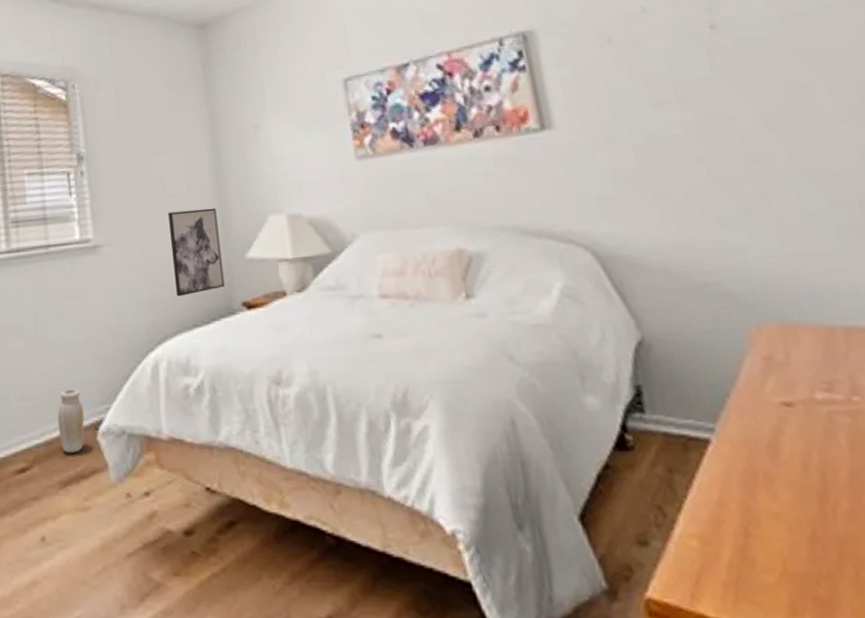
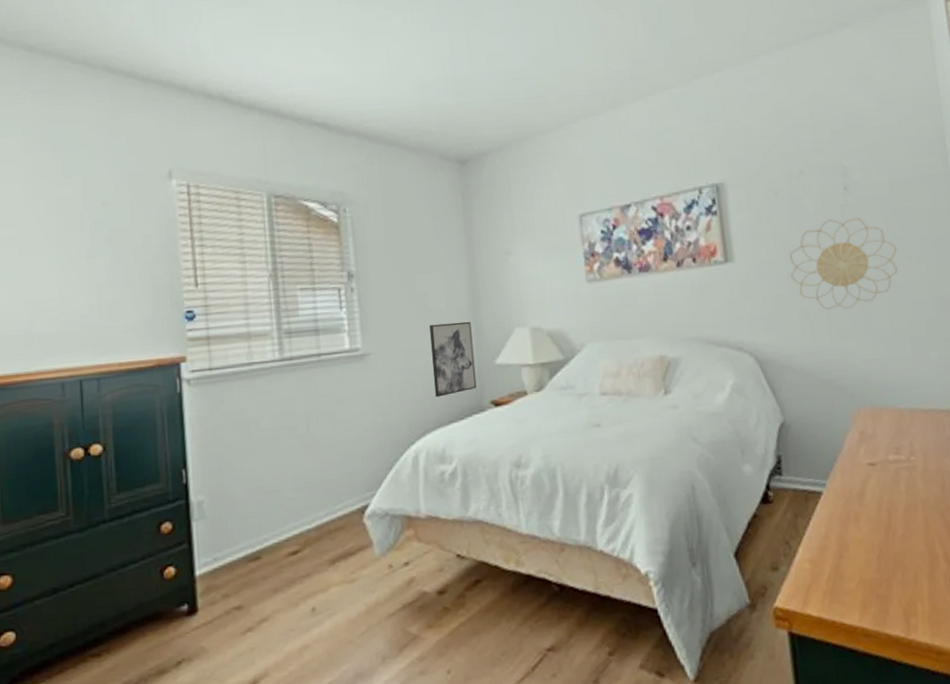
vase: present [57,388,85,453] -> none [327,479,353,535]
decorative wall piece: none [634,64,806,189] -> present [789,217,898,310]

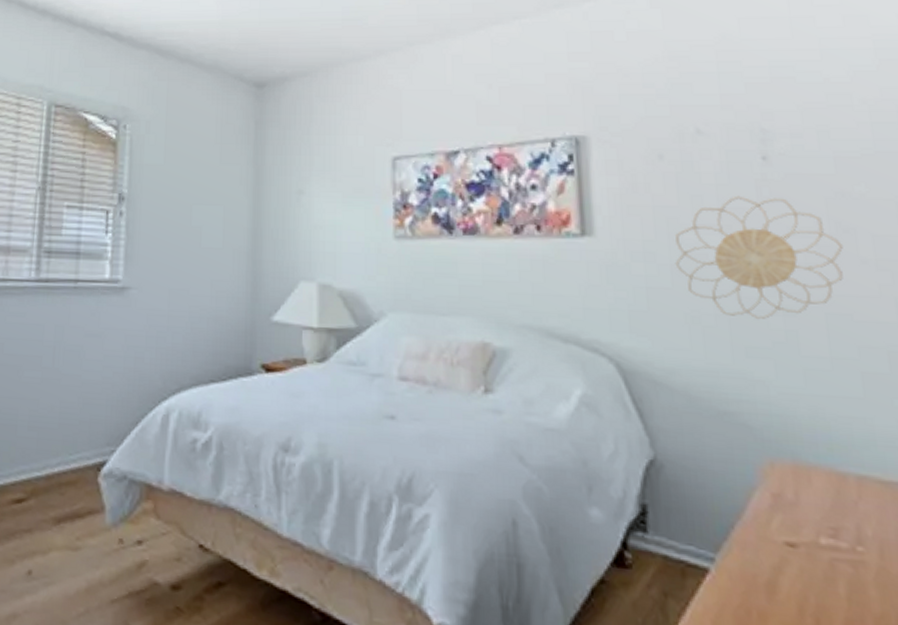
wall art: present [429,321,477,397] -> none [197,264,248,350]

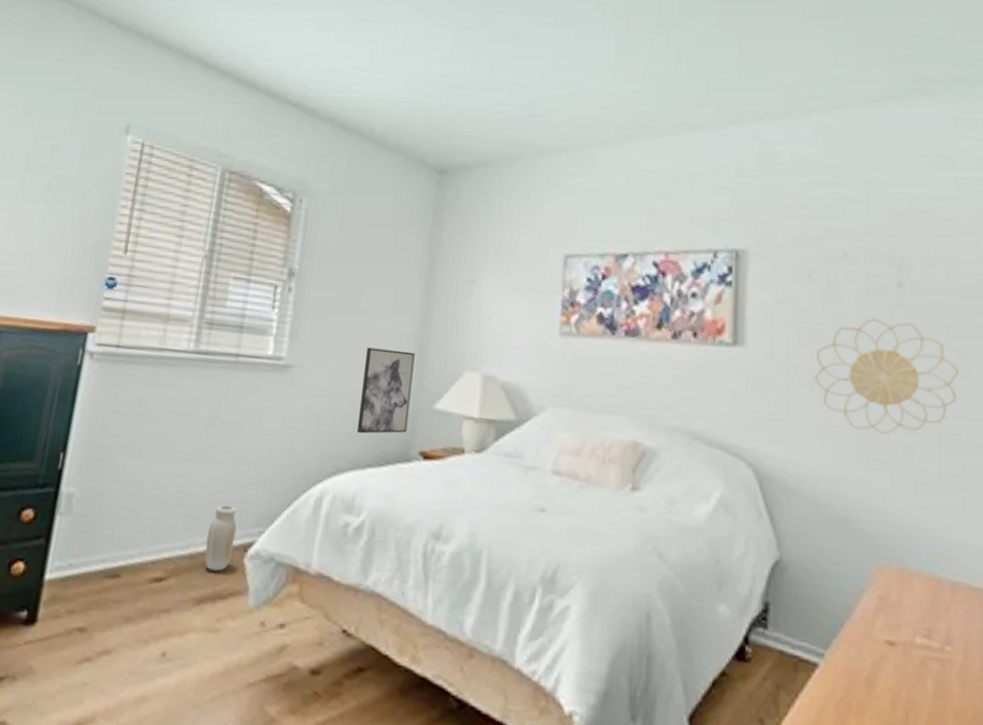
vase: none [60,425,89,491] -> present [205,504,237,571]
wall art: none [197,264,248,350] -> present [356,347,415,434]

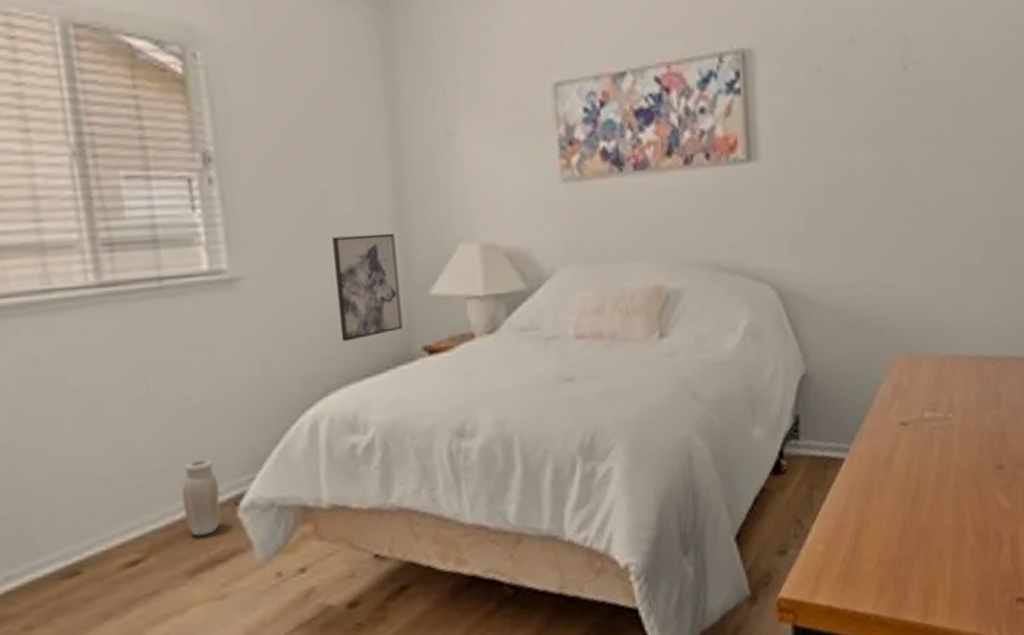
decorative wall piece: present [814,317,959,434] -> none [828,107,958,229]

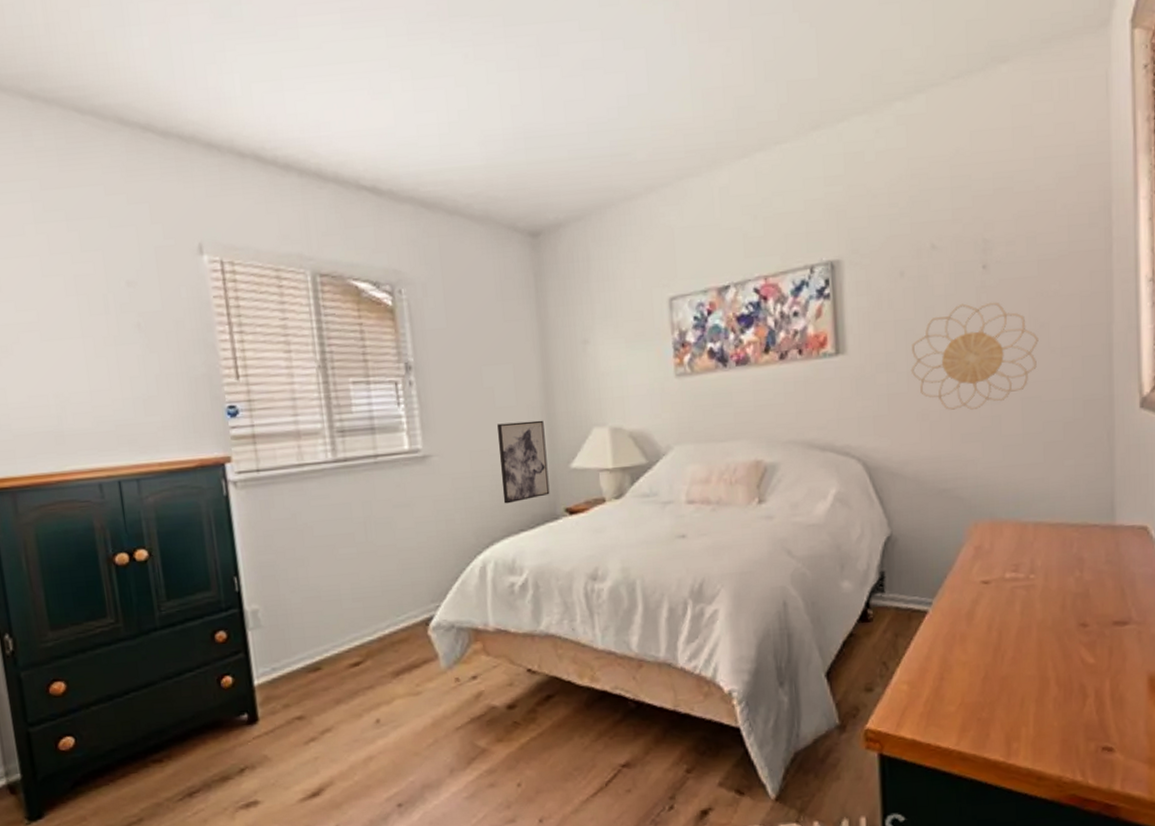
vase: present [181,459,221,536] -> none [389,589,417,647]
decorative wall piece: none [828,107,958,229] -> present [910,302,1039,410]

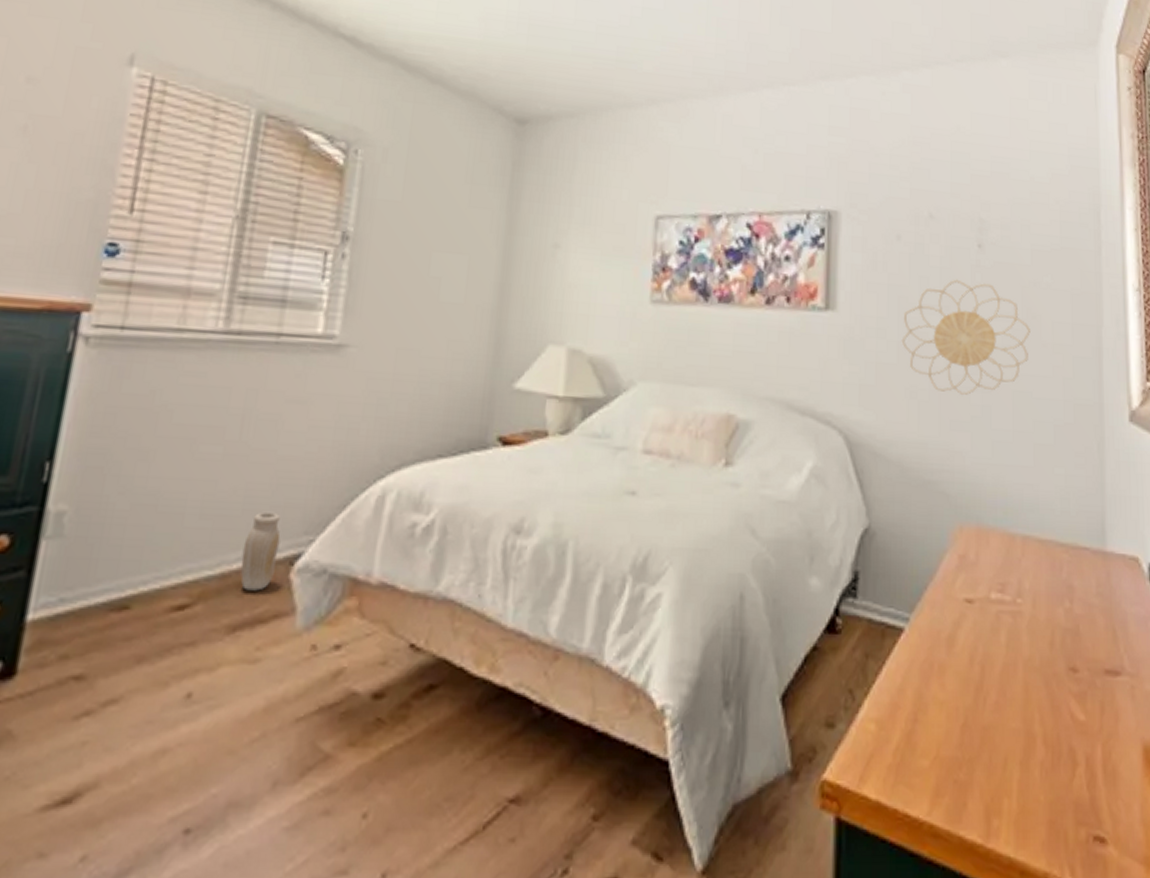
vase: none [389,589,417,647] -> present [240,511,281,591]
wall art: present [497,420,550,504] -> none [424,321,492,420]

